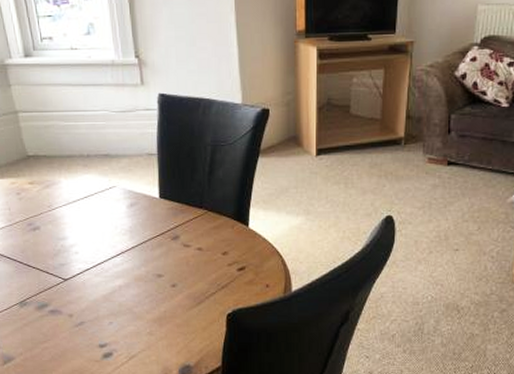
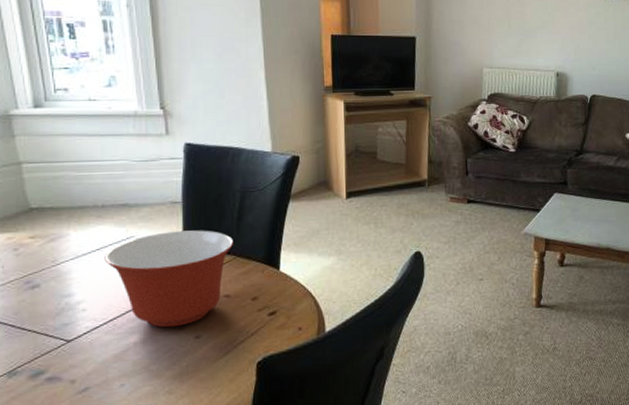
mixing bowl: none [91,183,205,275] -> present [104,230,233,328]

